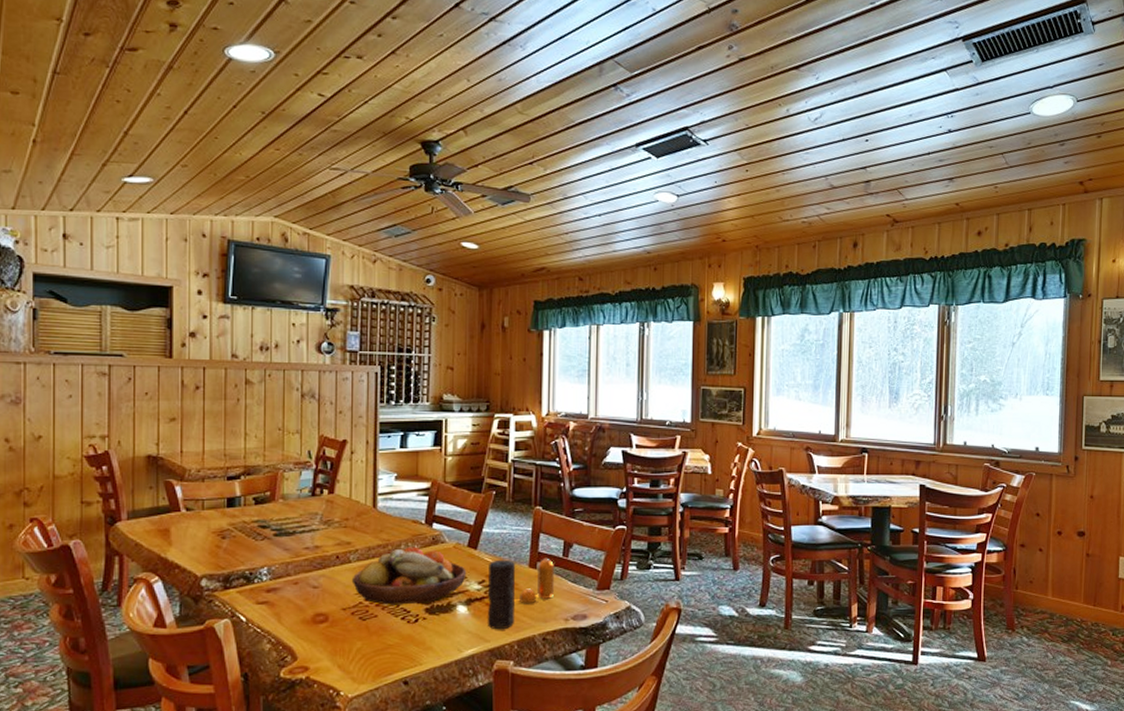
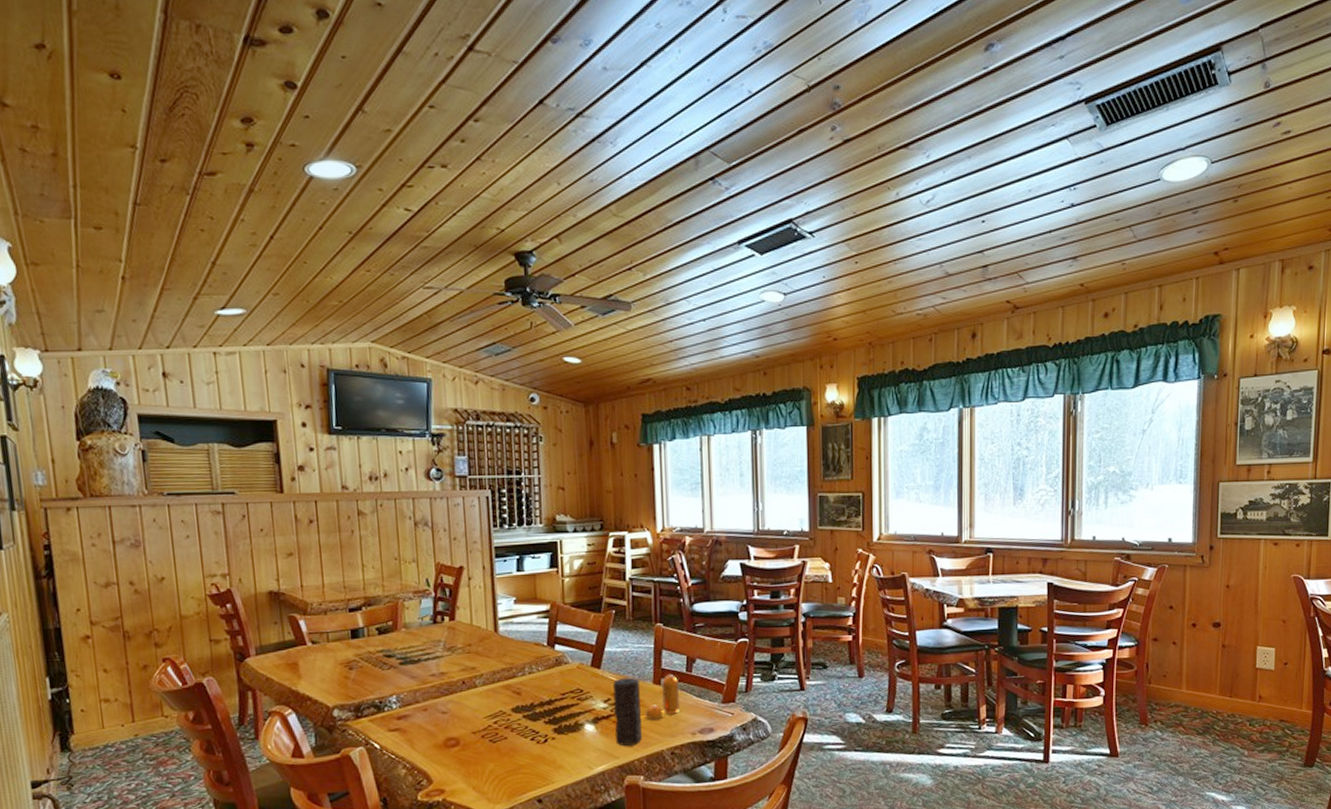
fruit bowl: present [351,547,467,605] -> none [479,669,592,727]

